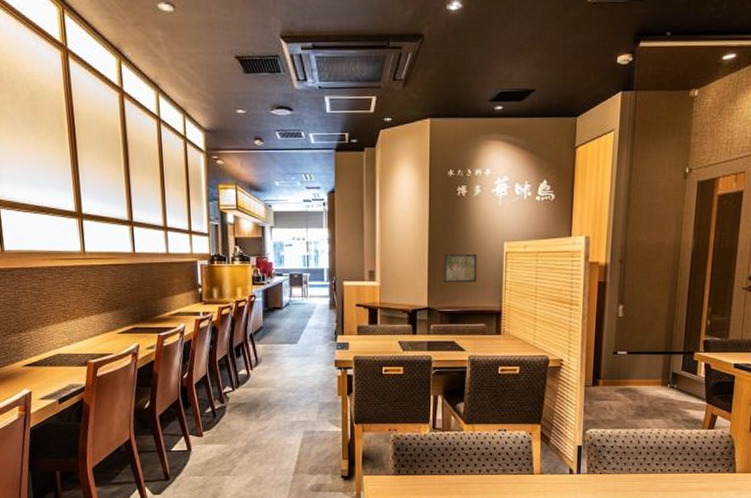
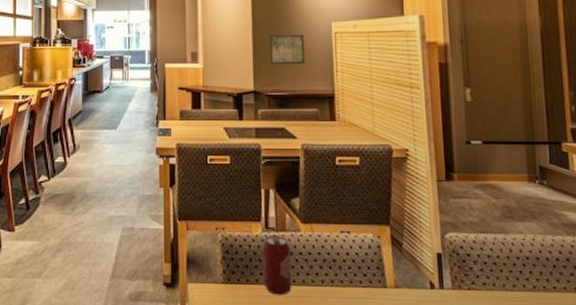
beverage can: none [430,435,453,483] -> present [263,236,291,296]

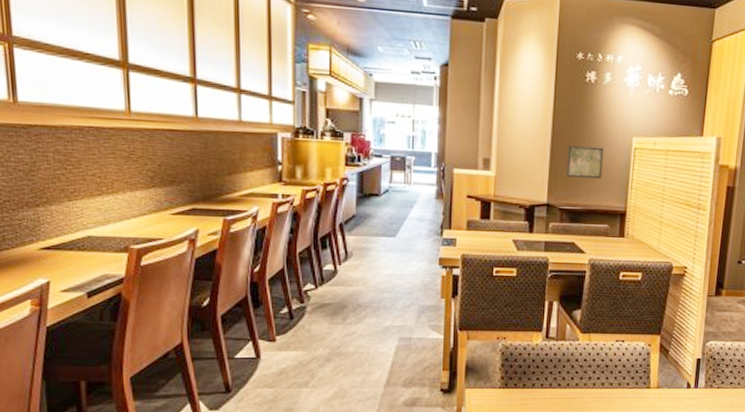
beverage can: present [263,236,291,296] -> none [540,345,567,397]

